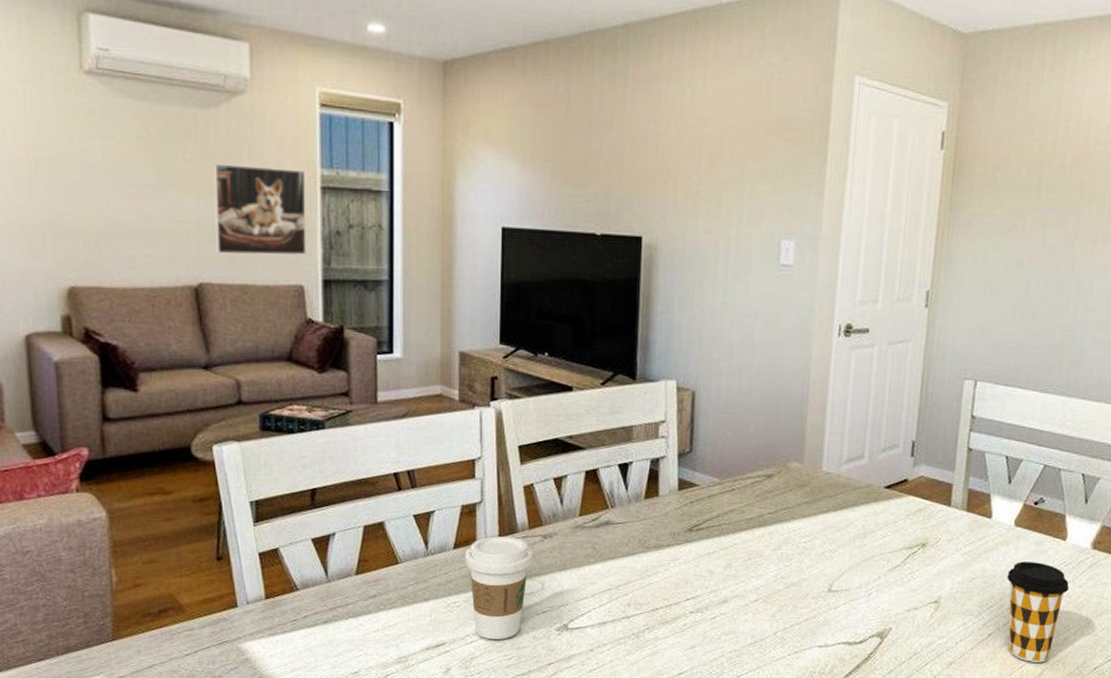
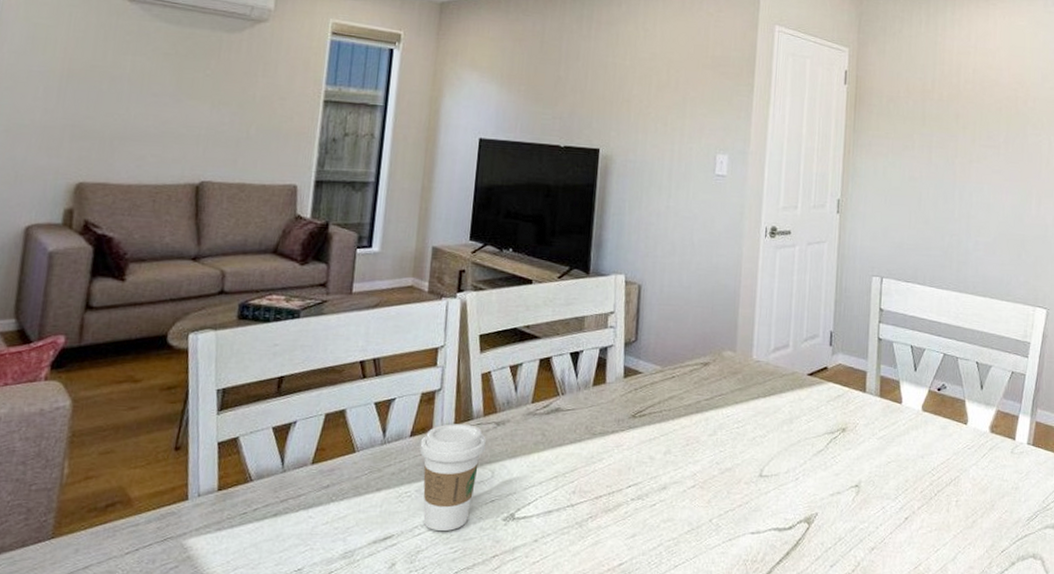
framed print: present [214,163,307,255] -> none [221,78,312,159]
coffee cup: present [1007,561,1070,663] -> none [918,445,974,546]

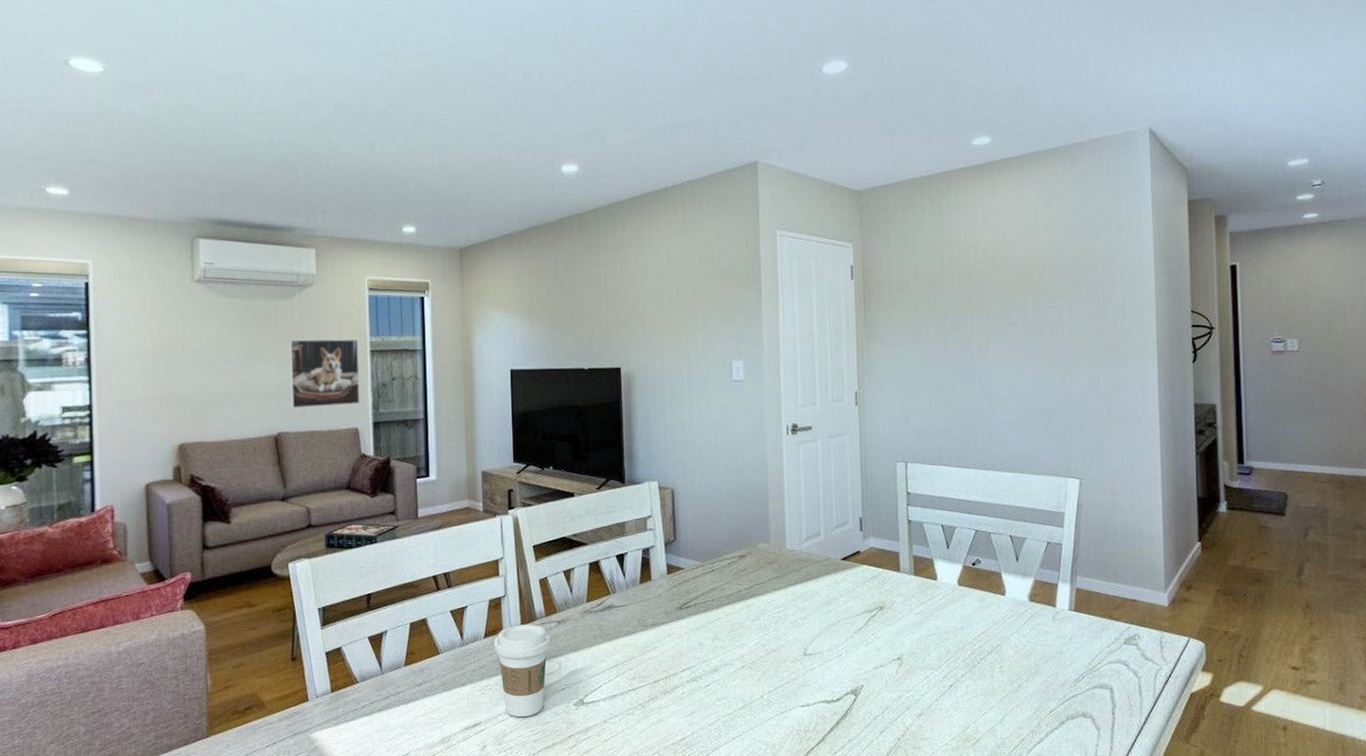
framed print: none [221,78,312,159] -> present [289,339,360,409]

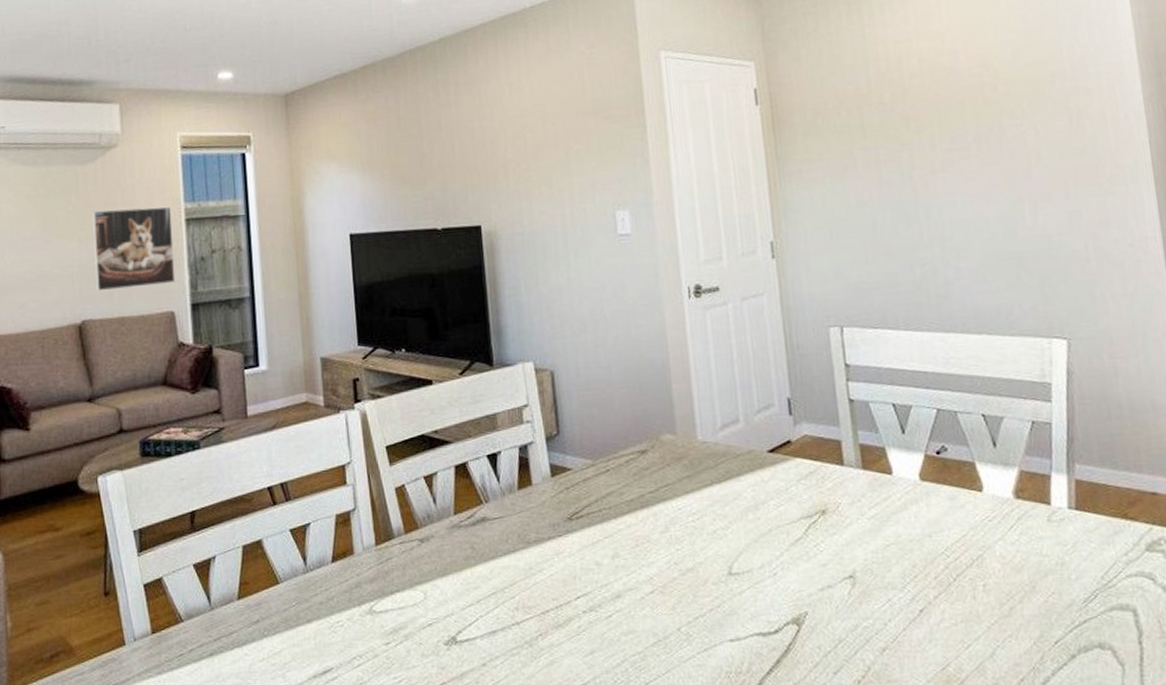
coffee cup: present [494,624,551,718] -> none [343,544,413,662]

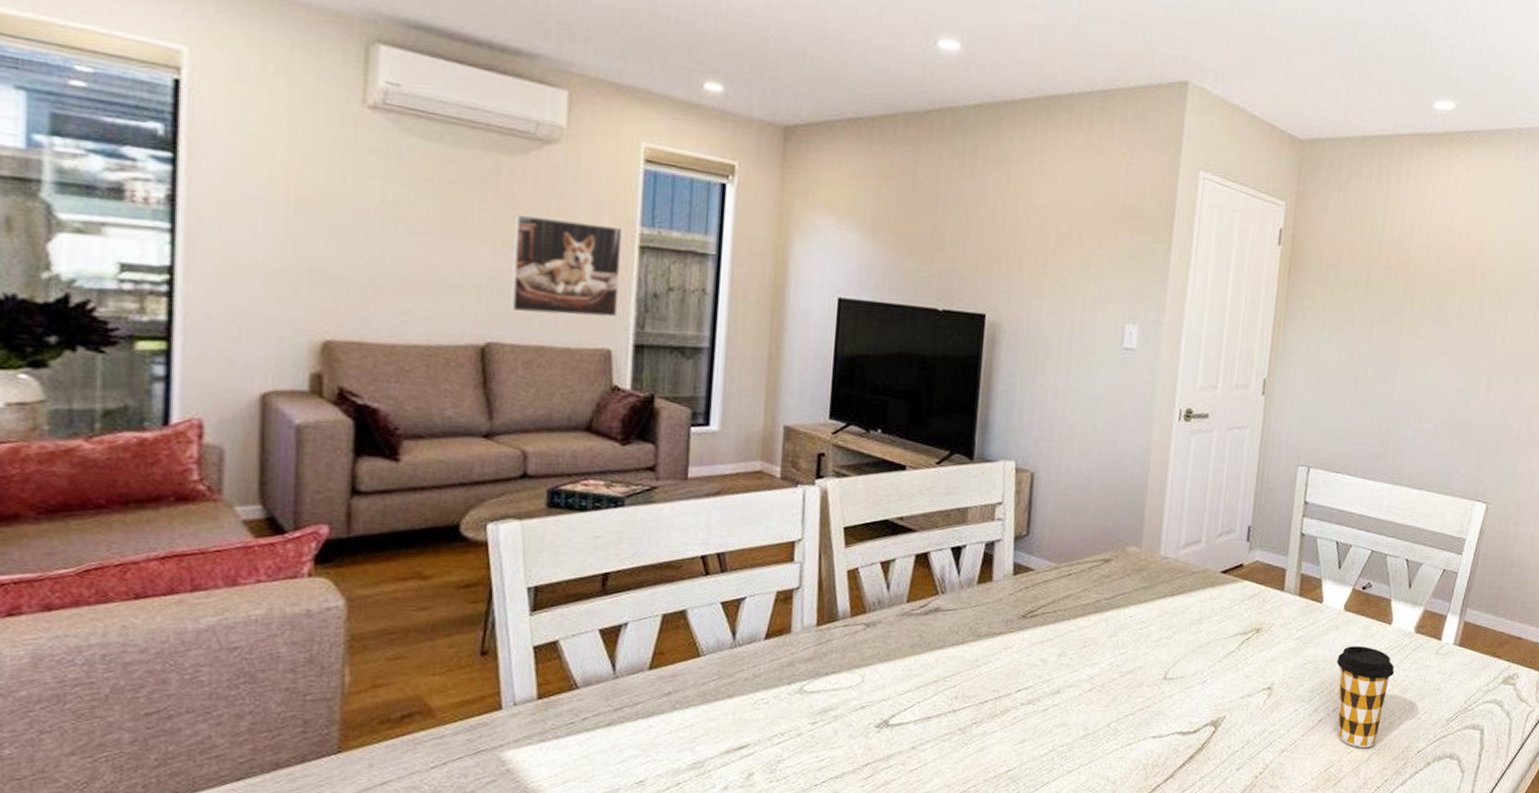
coffee cup: none [925,520,1001,640] -> present [1336,646,1395,748]

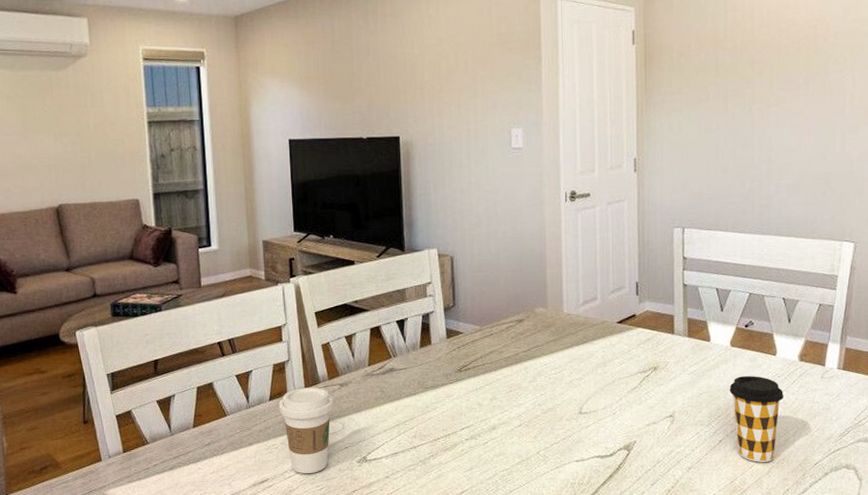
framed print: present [510,214,623,318] -> none [66,110,140,180]
coffee cup: none [776,625,854,740] -> present [278,387,334,474]

